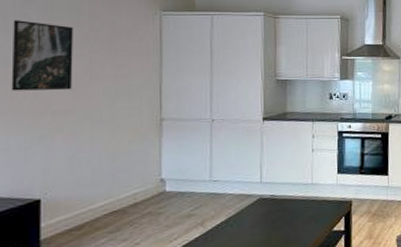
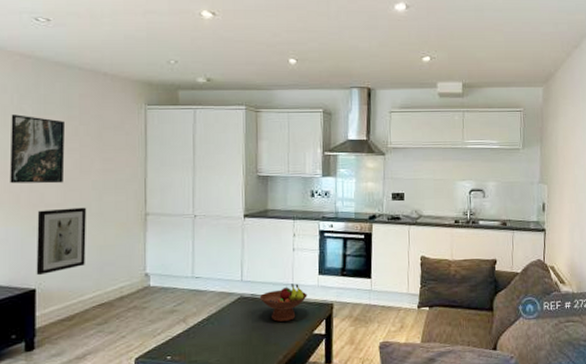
wall art: none [41,114,98,186] -> present [36,207,87,276]
fruit bowl: none [279,183,327,221] -> present [259,283,307,322]

